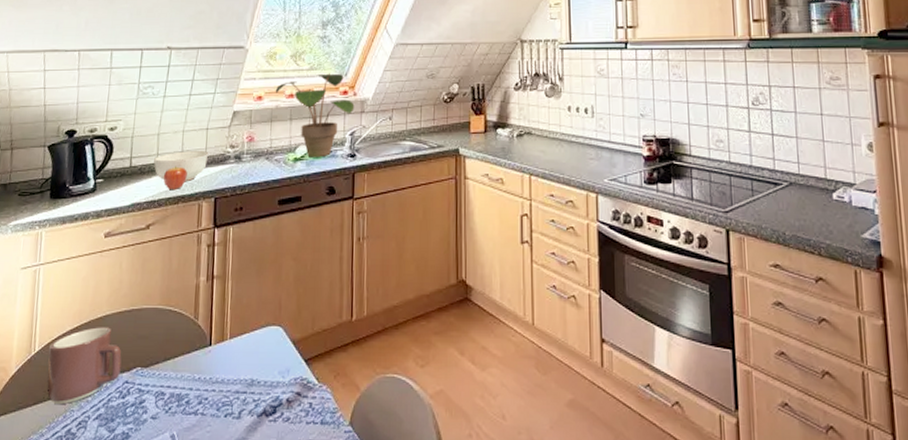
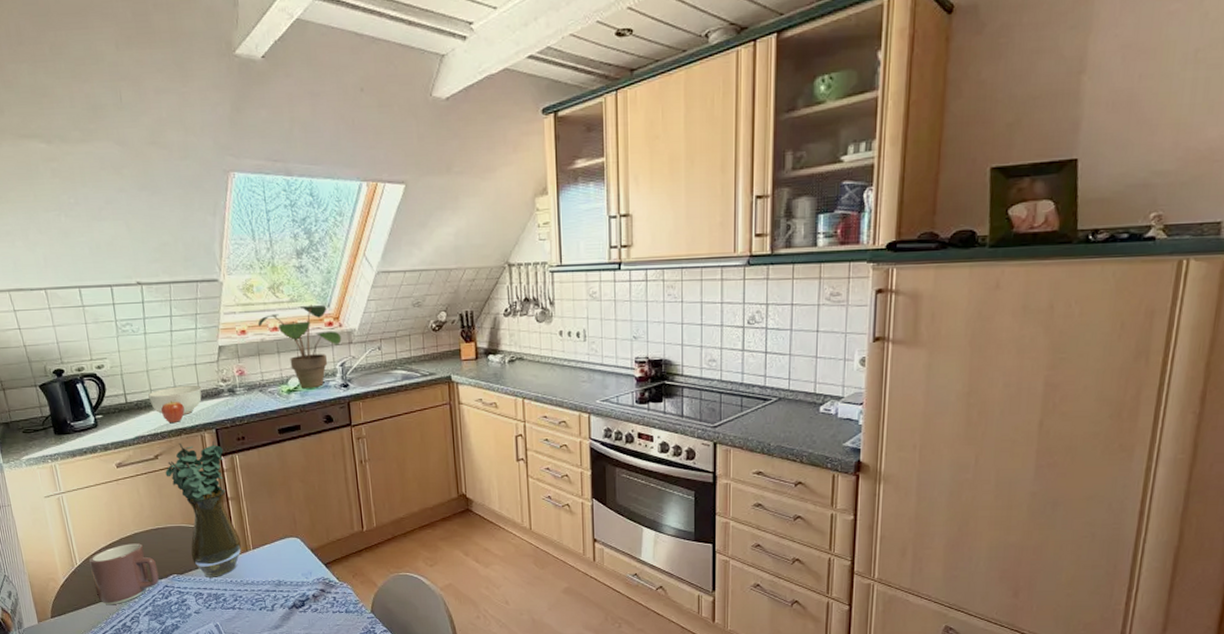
vase: none [153,210,218,373] -> present [165,440,241,577]

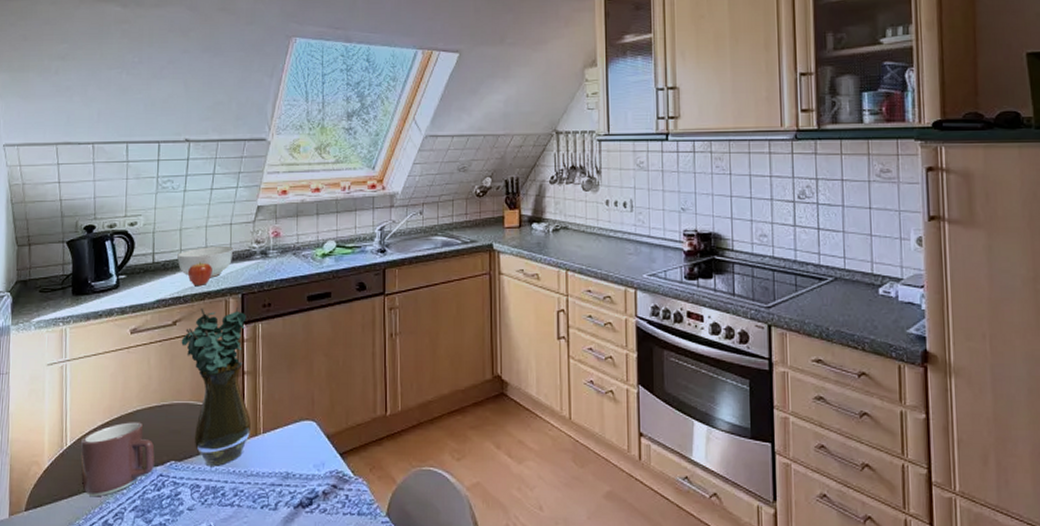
potted plant: present [257,305,342,389] -> none [300,166,383,253]

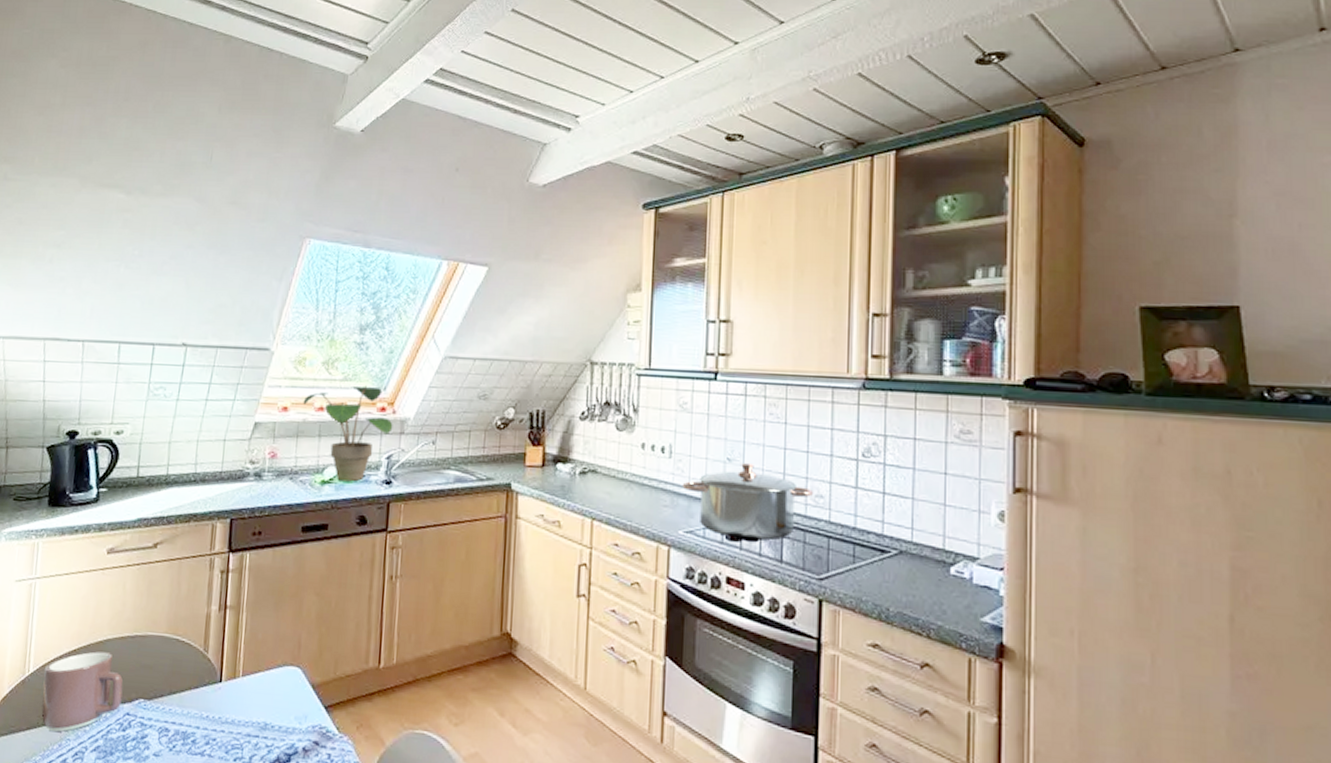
bowl: present [176,247,234,278] -> none [163,463,226,499]
vase: present [181,306,251,466] -> none [160,530,234,709]
fruit: present [187,262,212,285] -> none [173,480,201,506]
potted plant: none [300,166,383,253] -> present [303,386,393,482]
cooking pot: none [643,210,759,277] -> present [682,462,814,540]

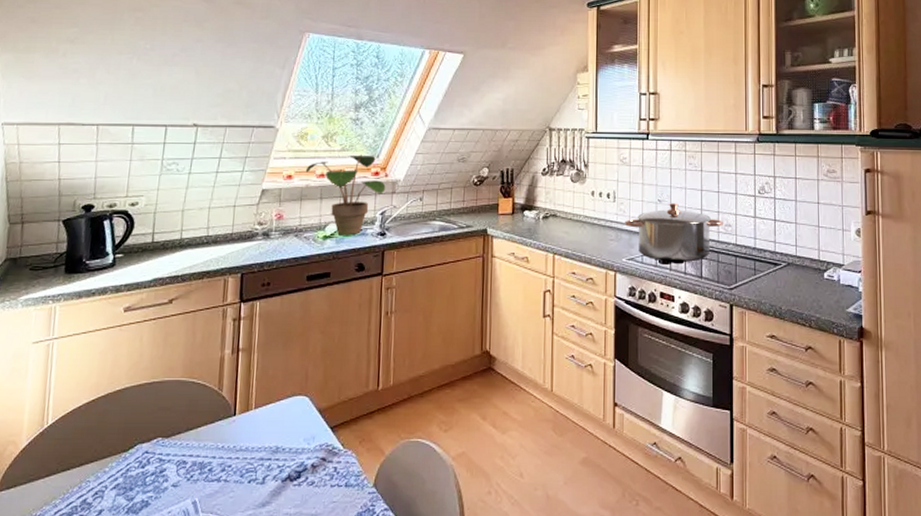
mug: present [41,651,123,733] -> none [61,400,142,476]

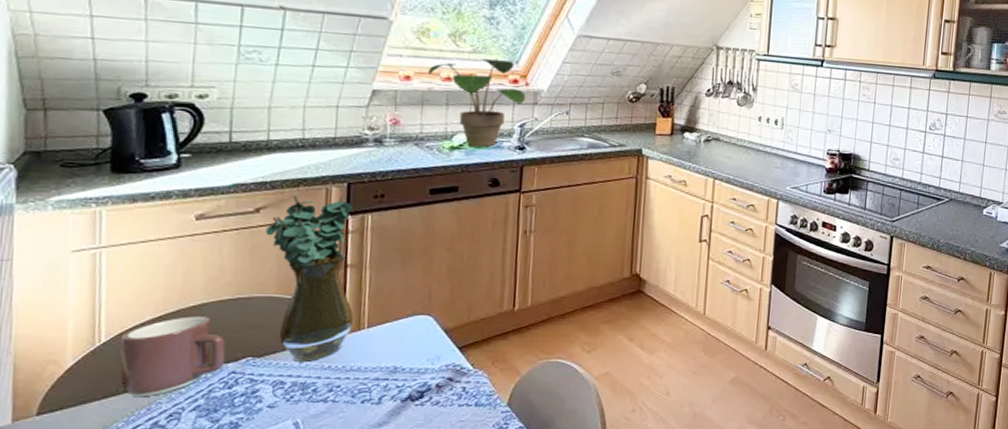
mug: none [61,400,142,476] -> present [120,316,226,398]
vase: none [176,285,245,442] -> present [265,195,353,362]
cooking pot: present [624,202,724,262] -> none [791,133,893,193]

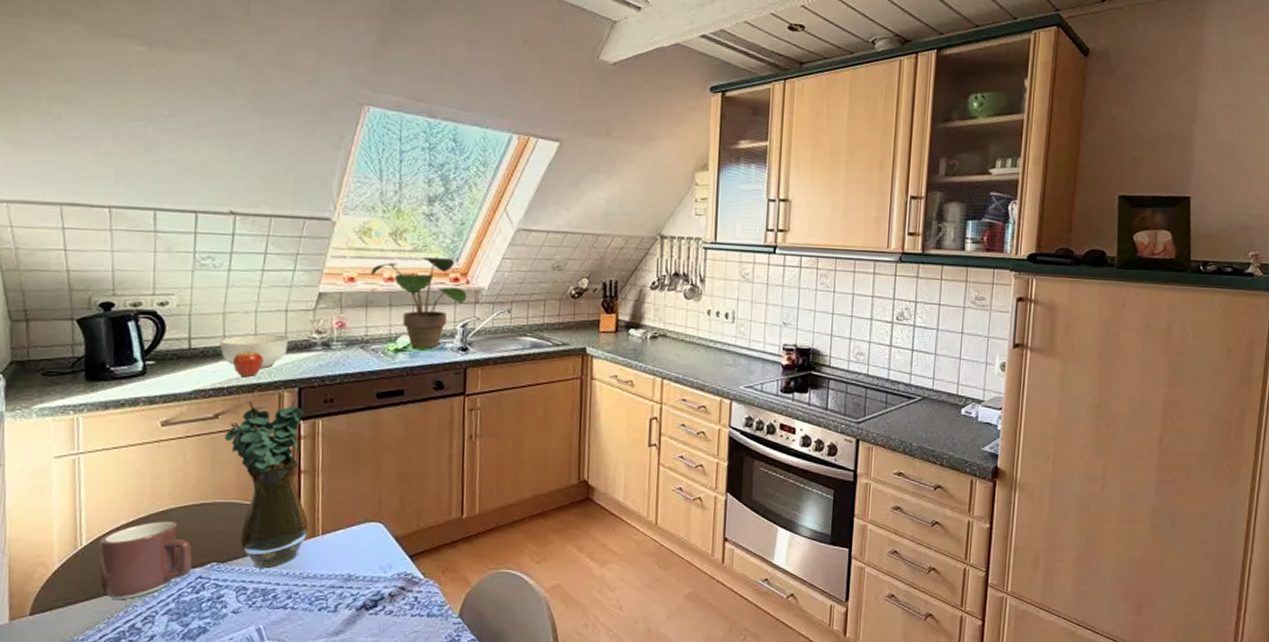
bowl: none [262,129,340,164] -> present [218,334,290,369]
fruit: none [277,145,311,171] -> present [232,350,263,376]

